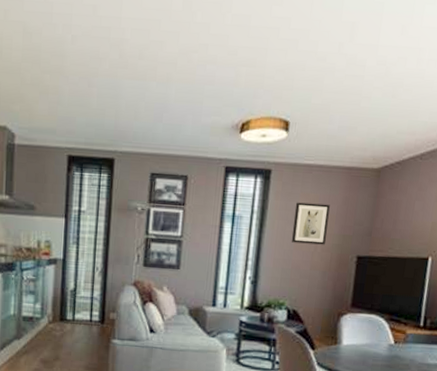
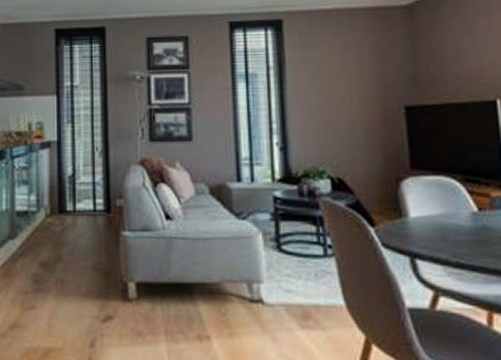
wall art: present [292,202,330,245] -> none [317,51,362,98]

